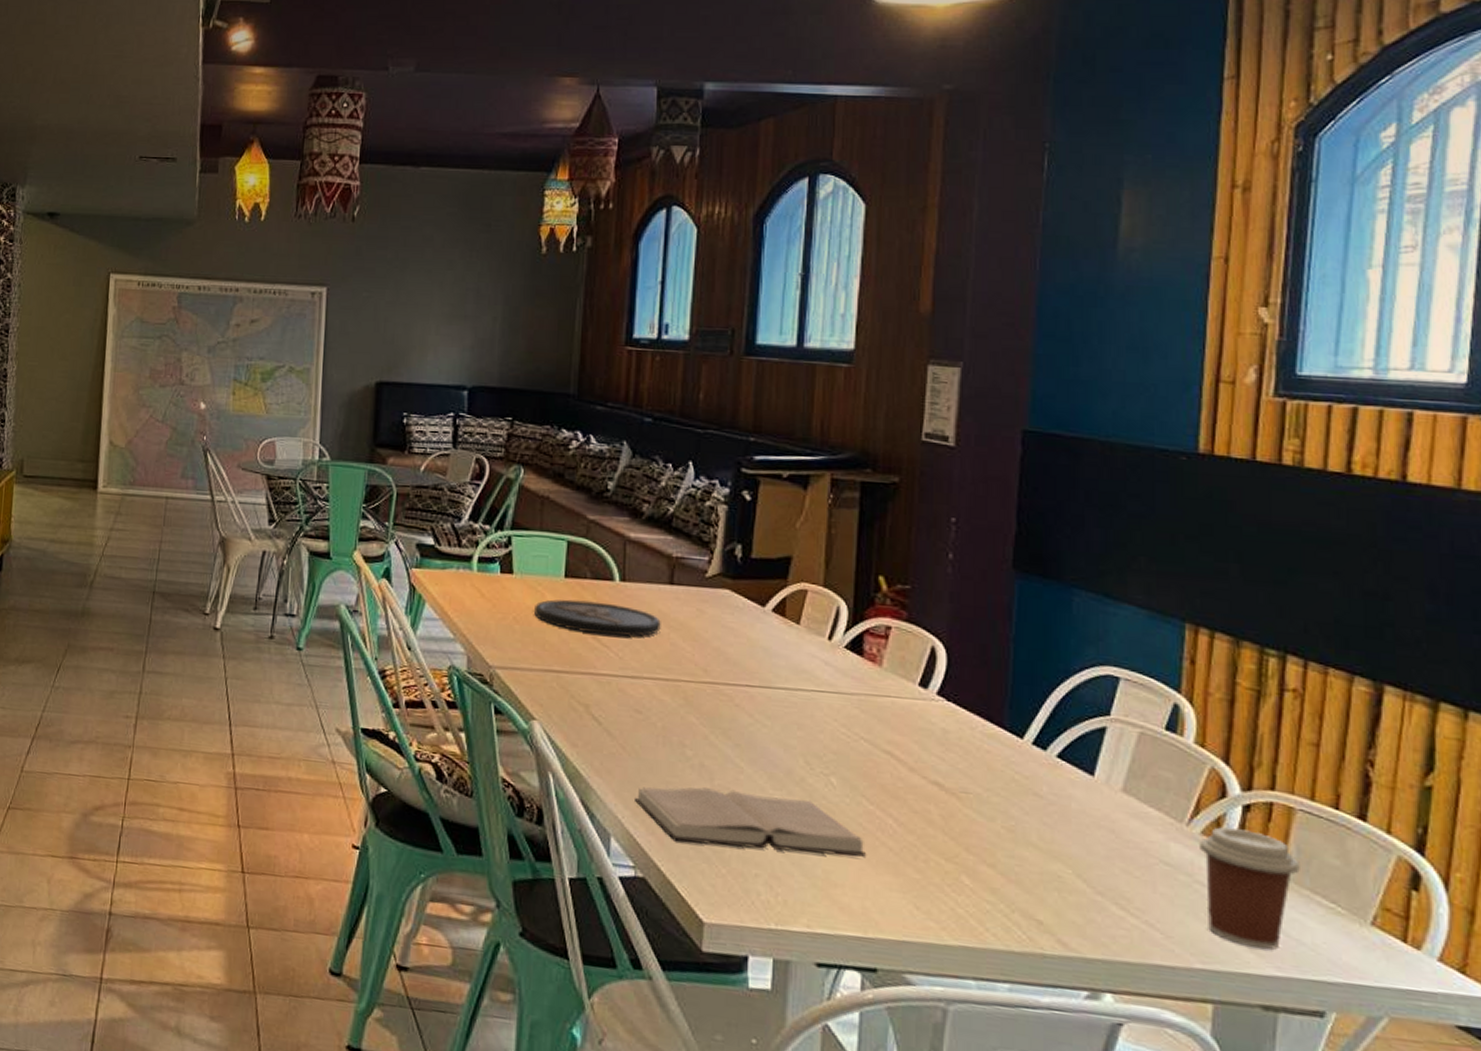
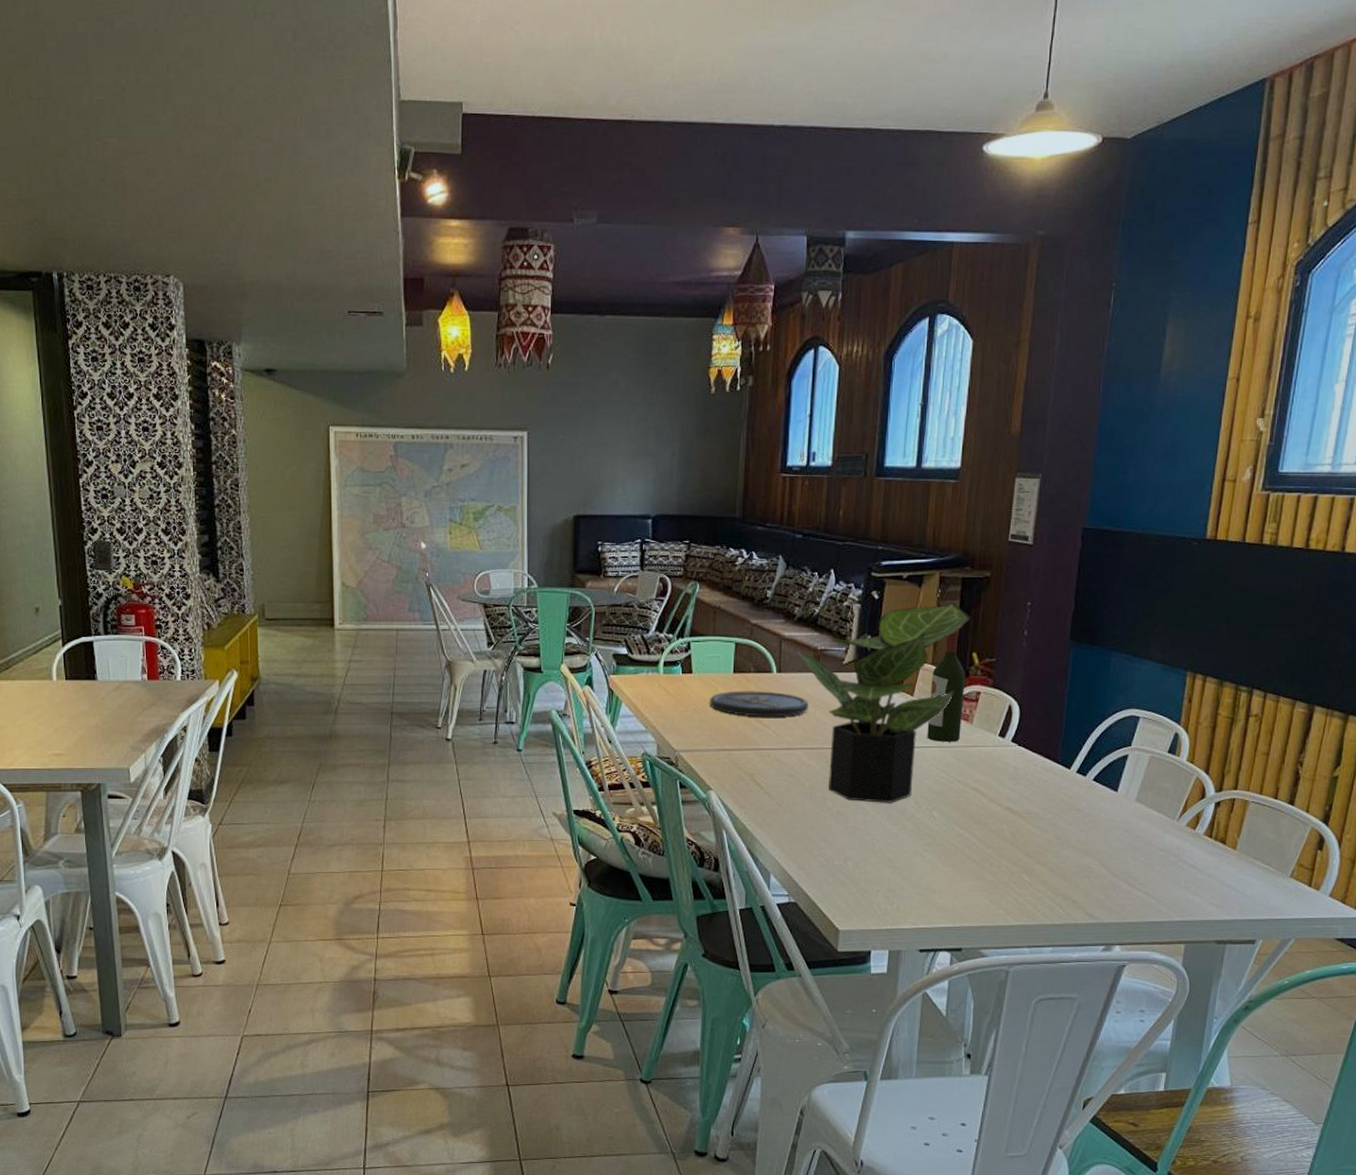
hardback book: present [635,787,866,857] -> none [789,829,956,873]
potted plant: none [644,511,875,760] -> present [796,603,971,803]
wine bottle: none [819,546,870,688] -> present [927,630,966,742]
coffee cup: present [1200,826,1300,949] -> none [1184,819,1249,901]

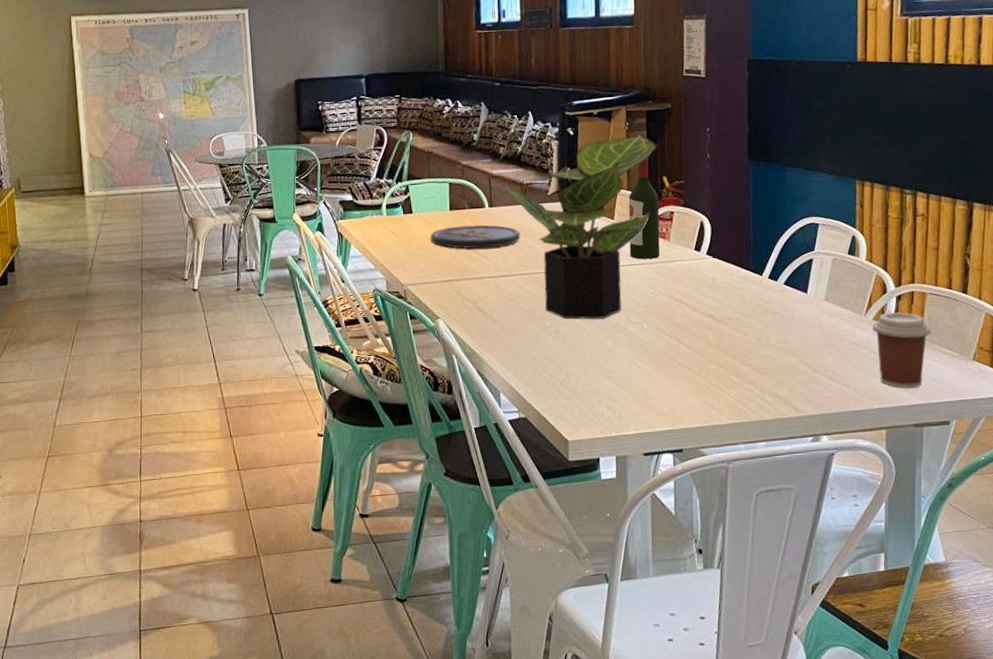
coffee cup: none [1184,819,1249,901] -> present [872,312,931,388]

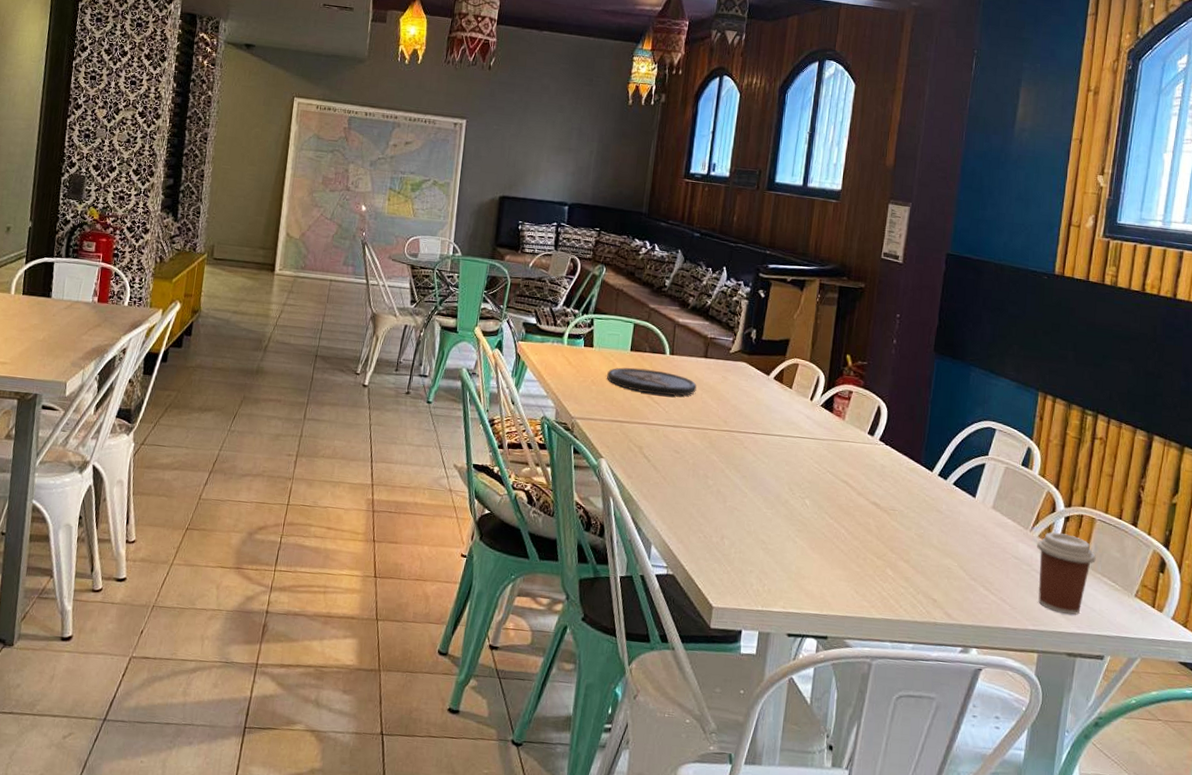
potted plant: present [504,134,658,319] -> none [688,307,846,487]
wine bottle: present [628,157,660,260] -> none [803,332,840,436]

